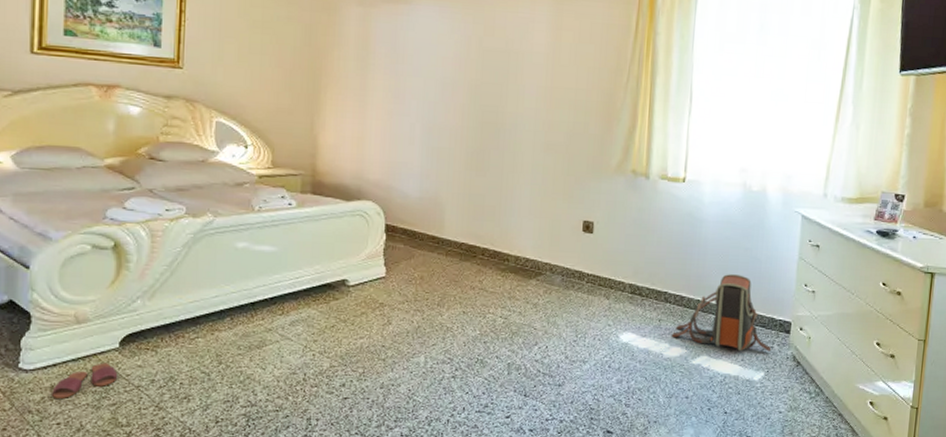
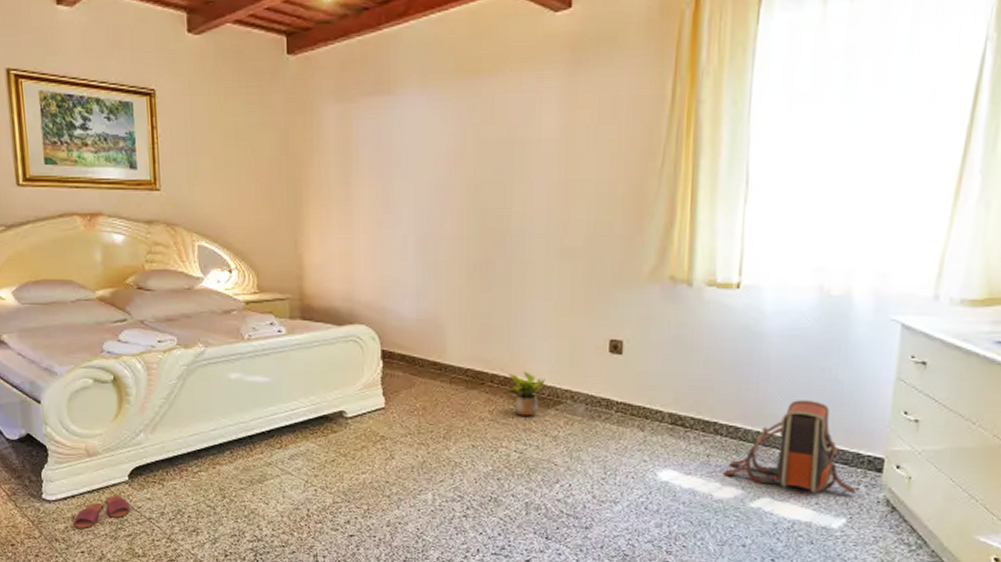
potted plant: none [495,246,529,286] -> present [506,371,545,416]

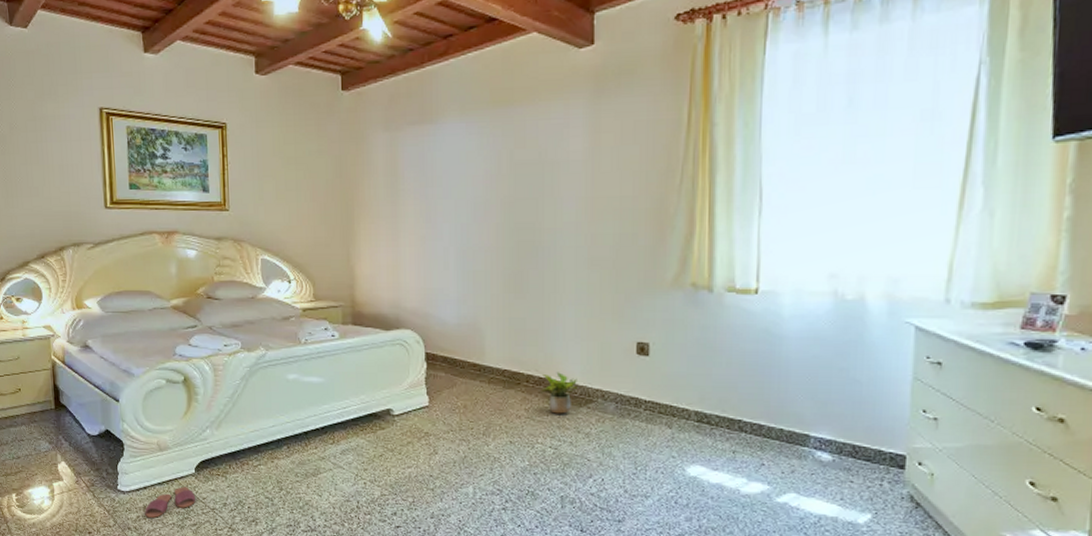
backpack: present [724,400,857,494] -> none [750,399,880,490]

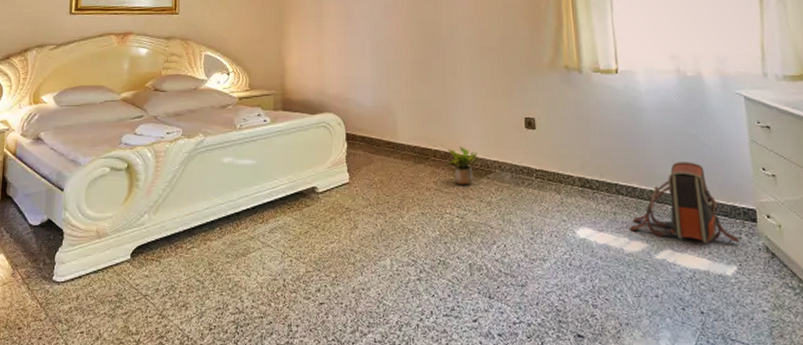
slippers: present [145,486,196,518] -> none [77,274,129,308]
backpack: none [750,399,880,490] -> present [630,162,740,243]

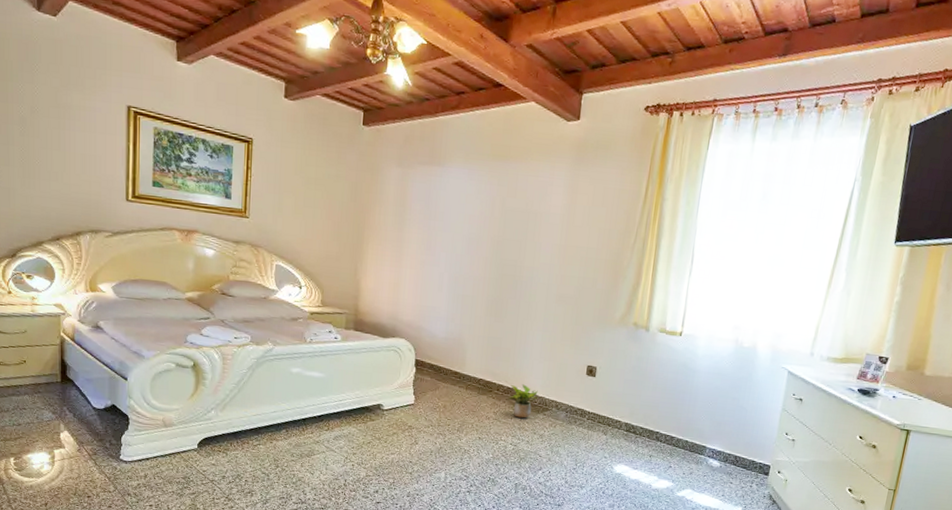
backpack: present [630,162,740,243] -> none [661,419,751,490]

